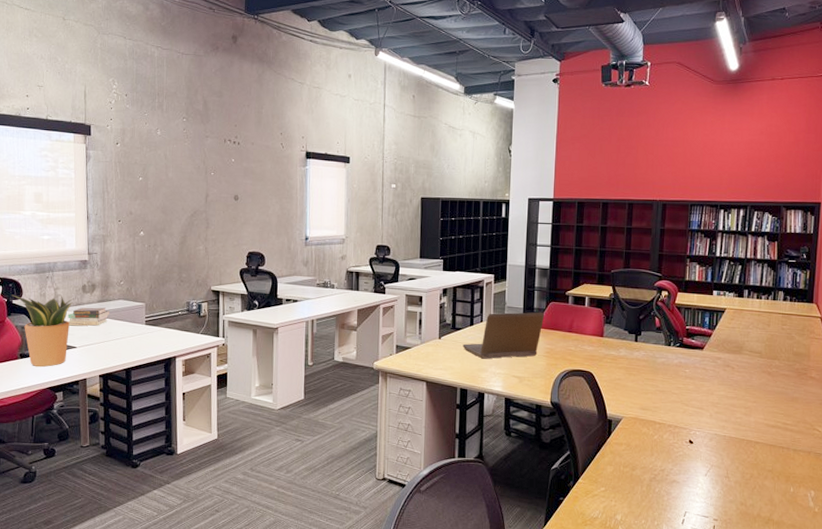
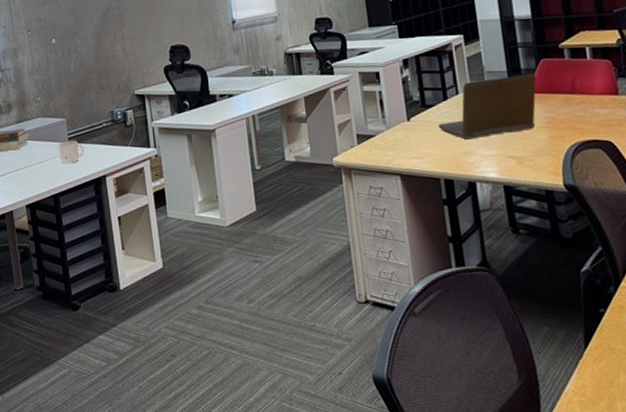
mug: none [135,323,159,344] -> present [58,140,84,165]

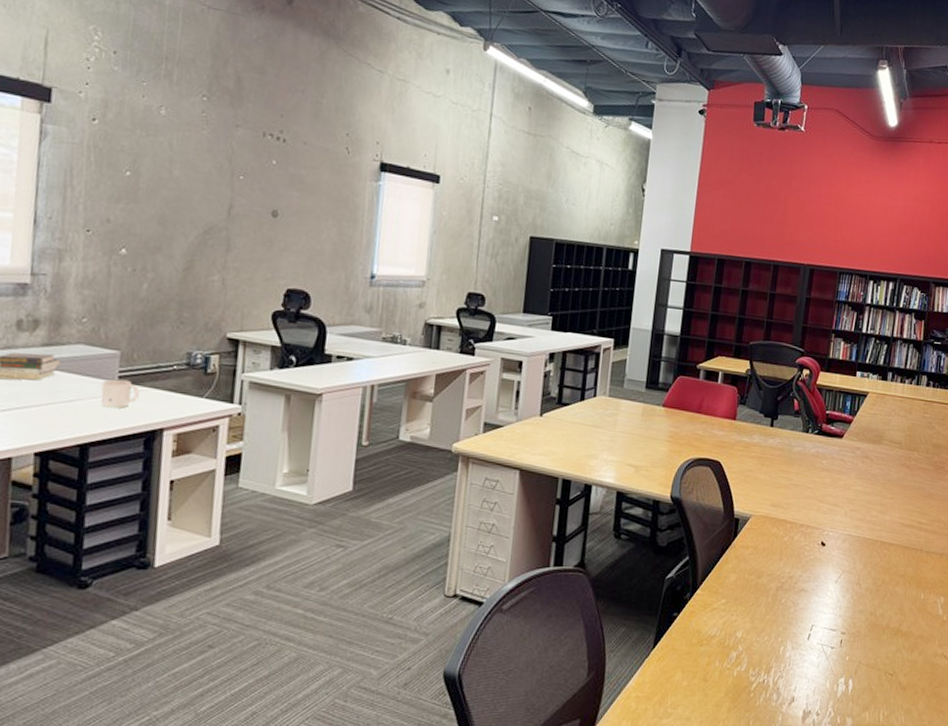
laptop computer: present [438,72,537,140] -> none [569,386,671,443]

